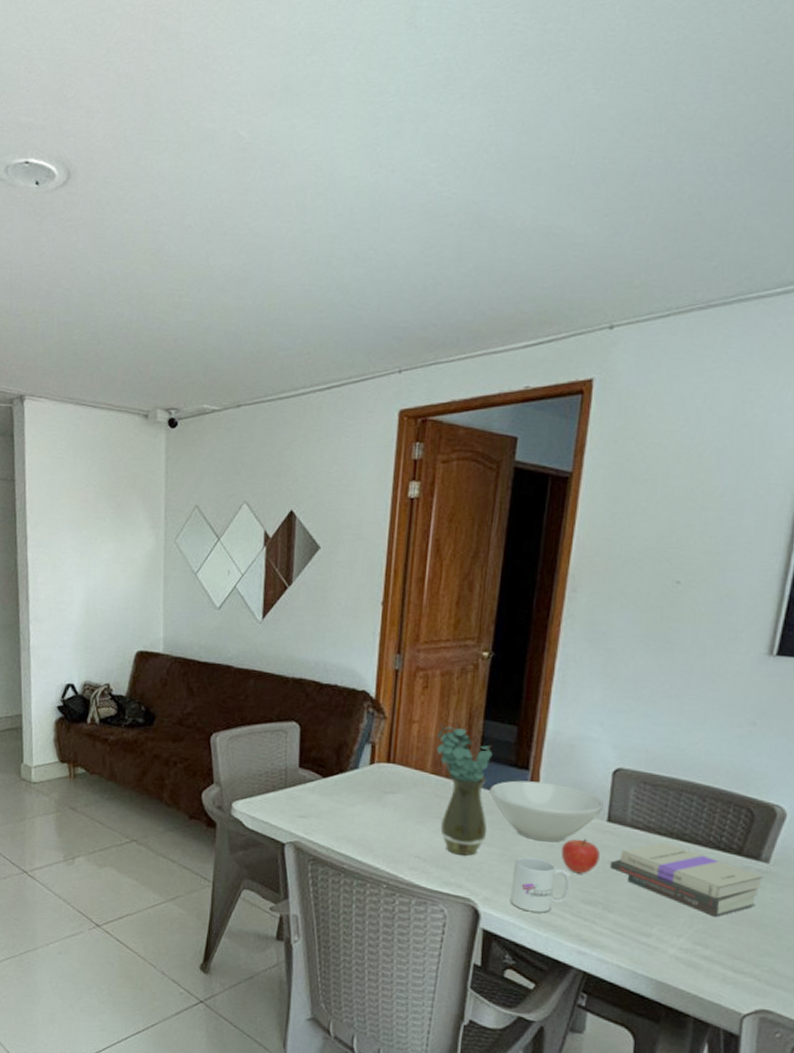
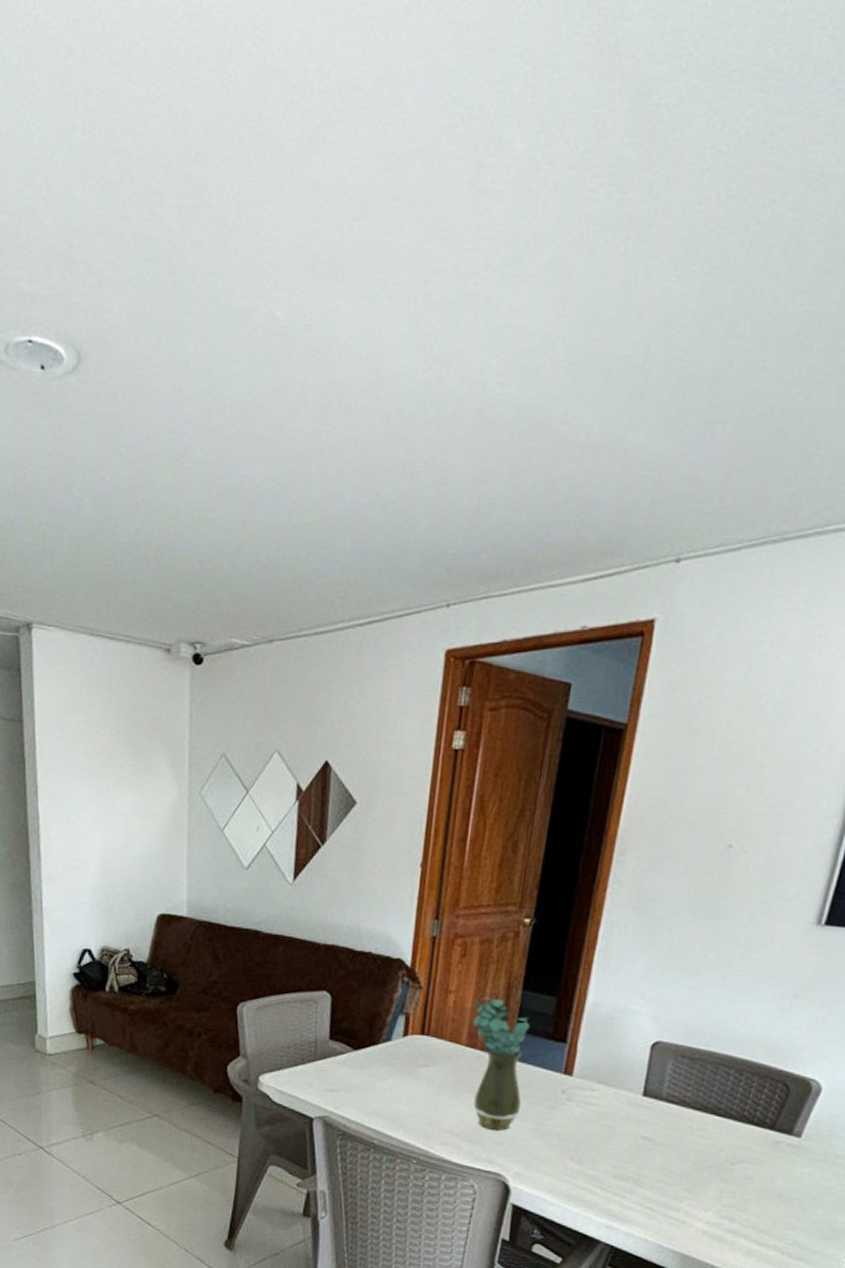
bowl: present [489,780,603,842] -> none [524,1053,640,1117]
mug: present [510,856,571,913] -> none [541,1131,603,1188]
fruit: present [561,838,600,874] -> none [594,1112,634,1149]
books: present [609,842,764,917] -> none [642,1116,795,1192]

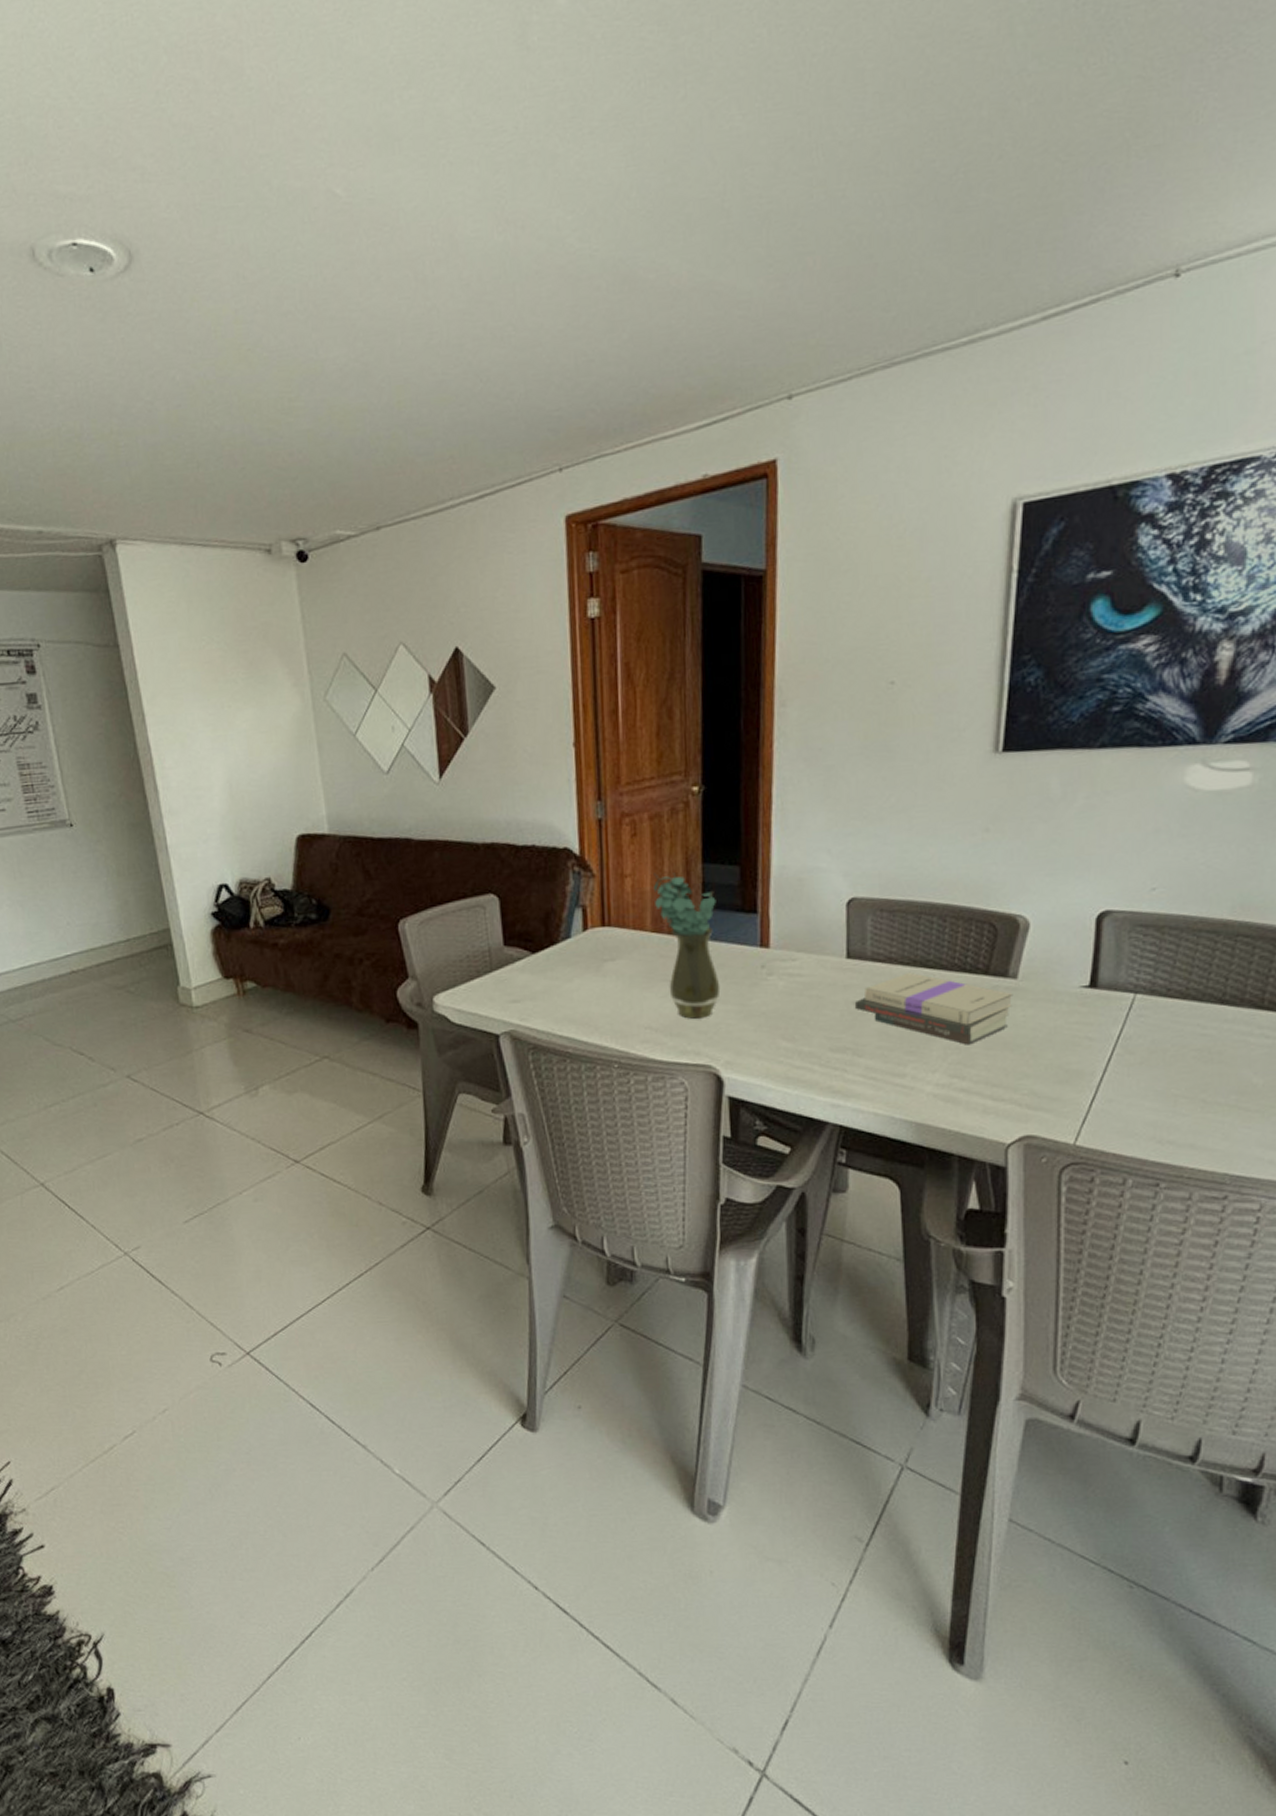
books: none [642,1116,795,1192] -> present [854,971,1013,1045]

